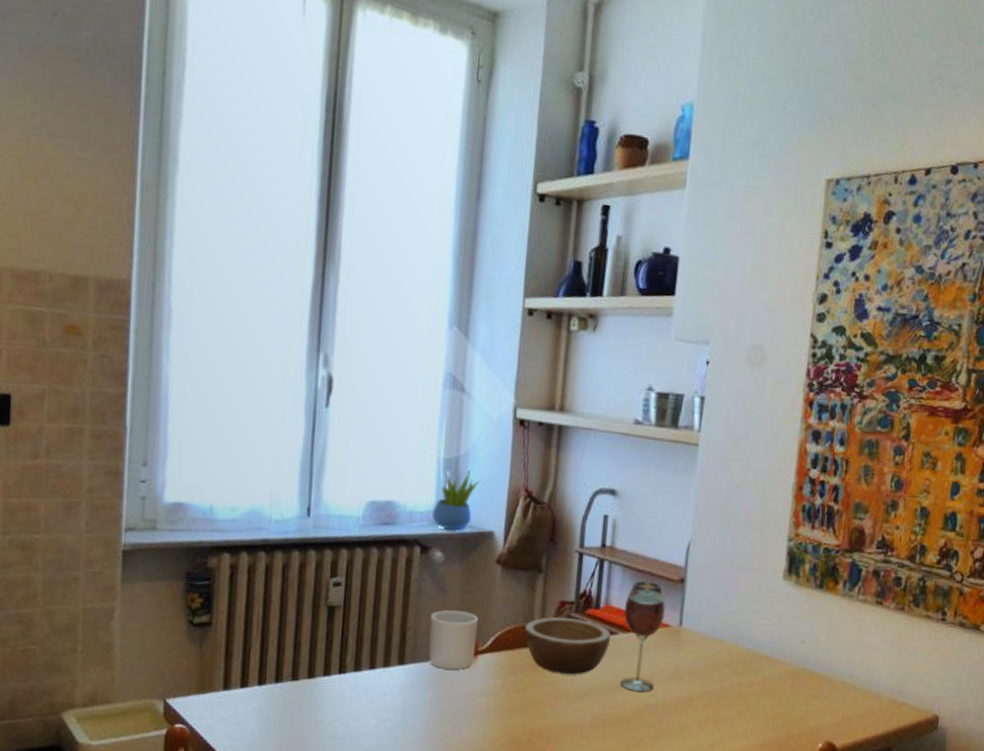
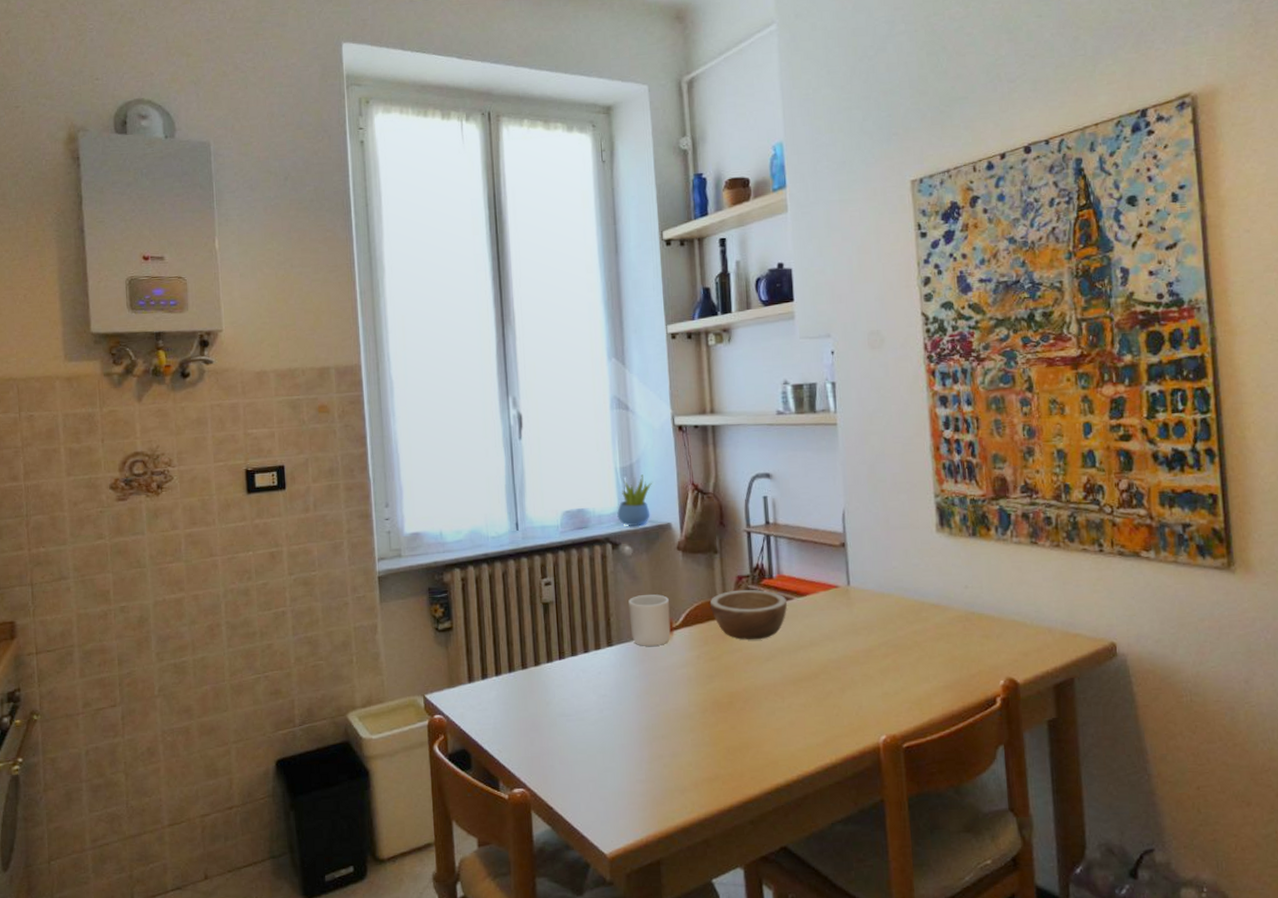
wineglass: present [620,581,666,691] -> none [795,550,834,649]

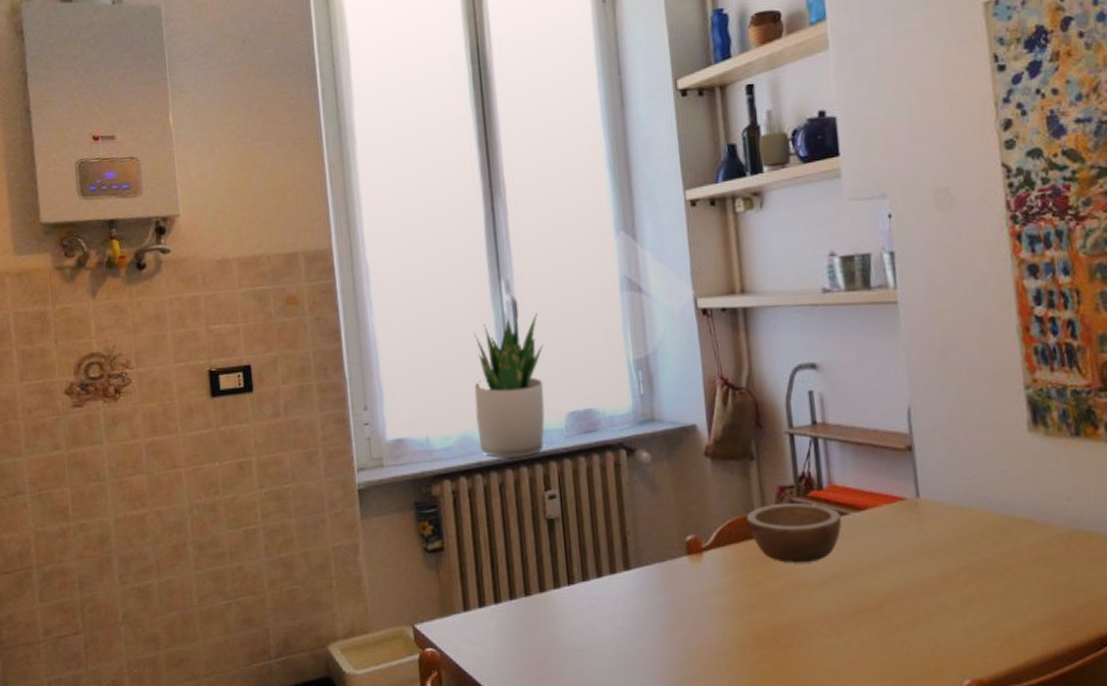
planter: none [483,425,544,550] -> present [474,312,545,458]
succulent plant: present [617,474,652,527] -> none [632,368,672,429]
mug: present [628,594,671,646] -> none [648,509,700,570]
mug: none [728,279,764,308] -> present [758,131,802,168]

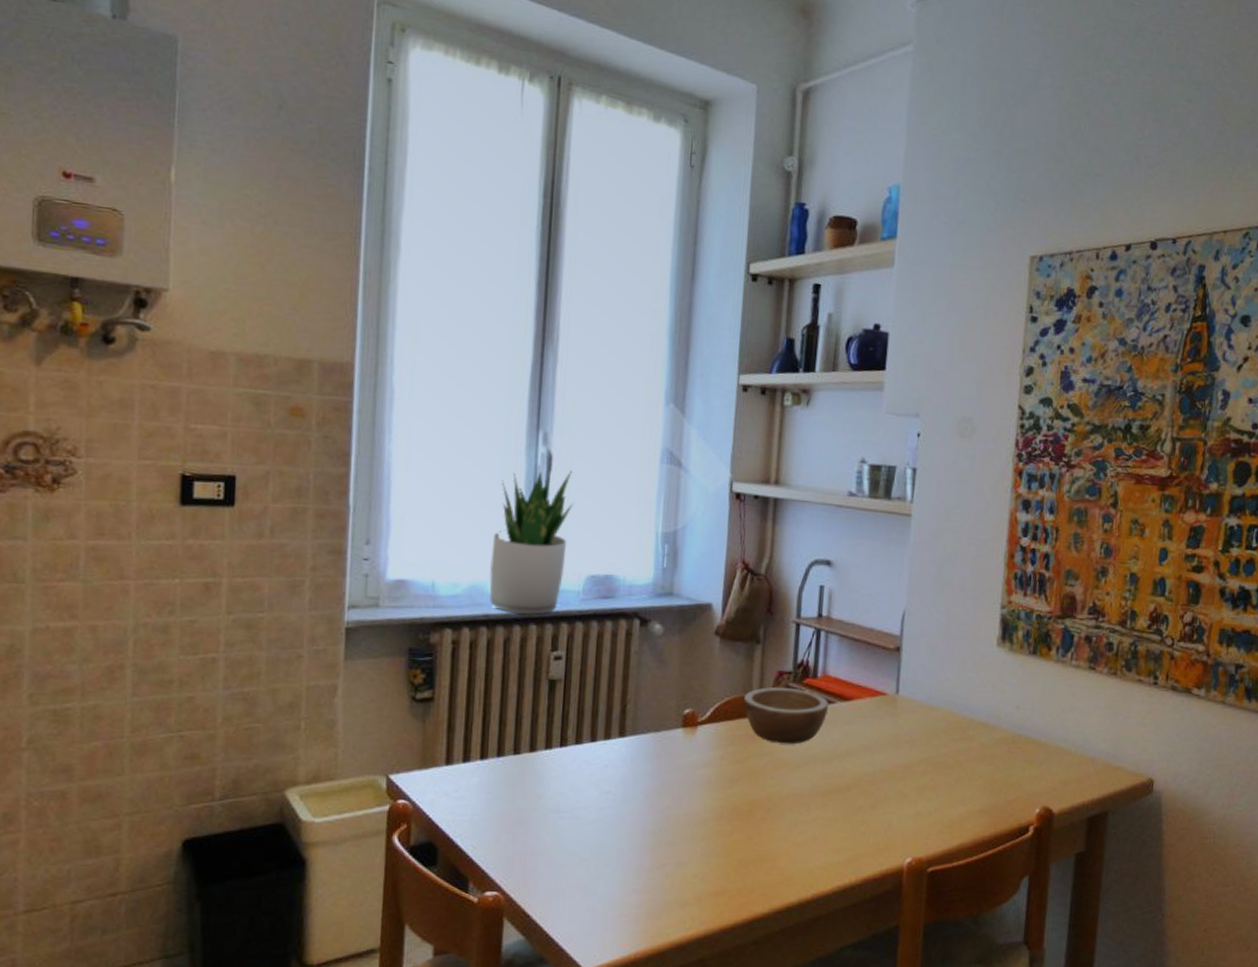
mug: present [758,131,802,168] -> none [814,334,855,369]

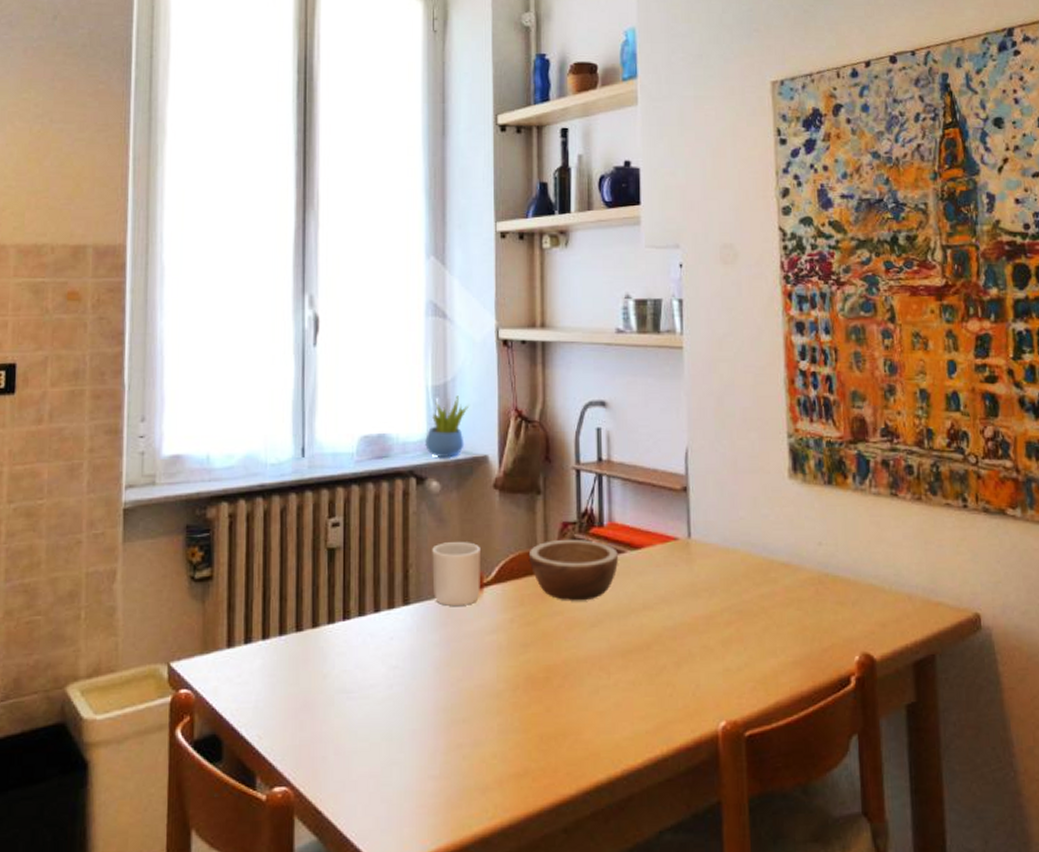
planter: present [489,468,574,615] -> none [263,330,343,481]
mug: none [648,682,699,741] -> present [432,542,482,606]
succulent plant: none [651,544,697,604] -> present [425,396,469,458]

